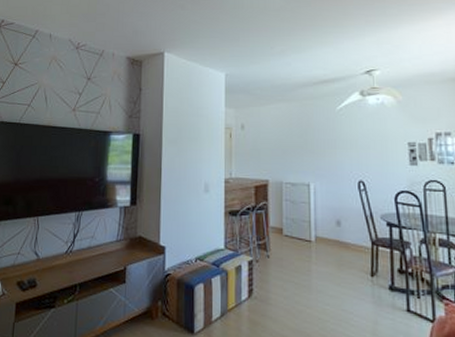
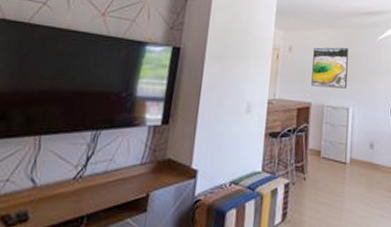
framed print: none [267,121,306,164] -> present [311,47,348,89]

